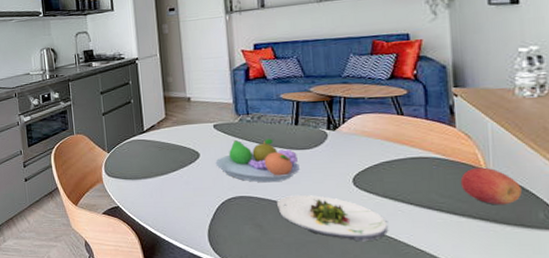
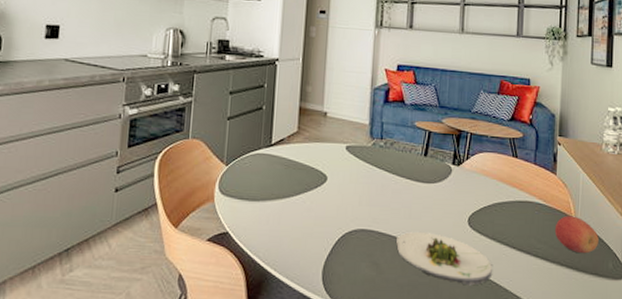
fruit bowl: present [215,139,301,183] -> none [342,165,424,216]

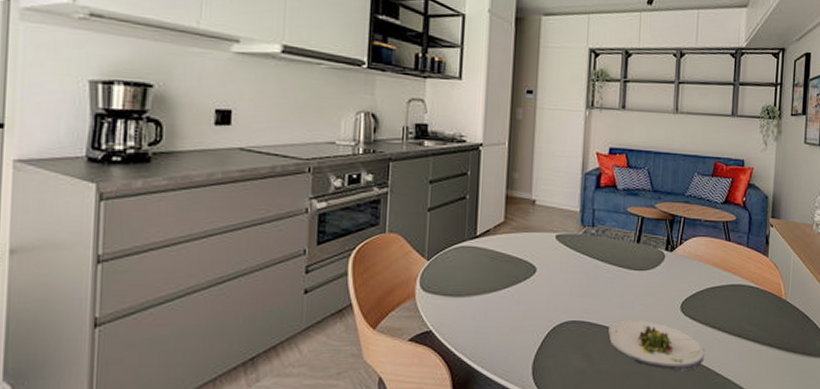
apple: present [554,215,599,254] -> none [765,297,807,334]

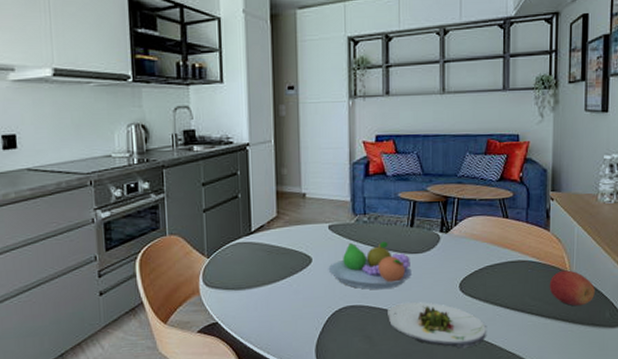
fruit bowl: none [552,254,636,306] -> present [328,241,413,290]
apple: none [765,297,807,334] -> present [549,270,595,306]

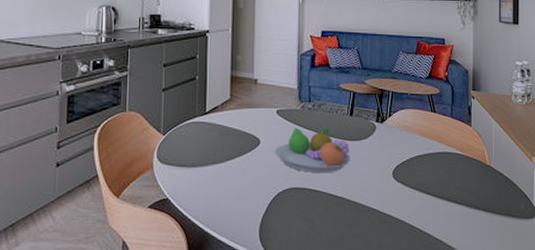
salad plate: present [388,302,487,348] -> none [327,187,417,234]
apple: present [549,270,595,306] -> none [471,163,511,198]

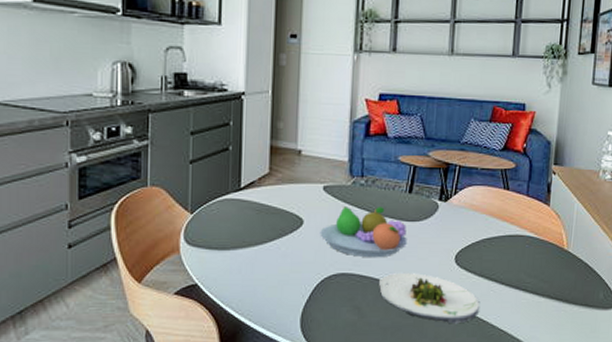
salad plate: none [327,187,417,234] -> present [379,273,480,324]

